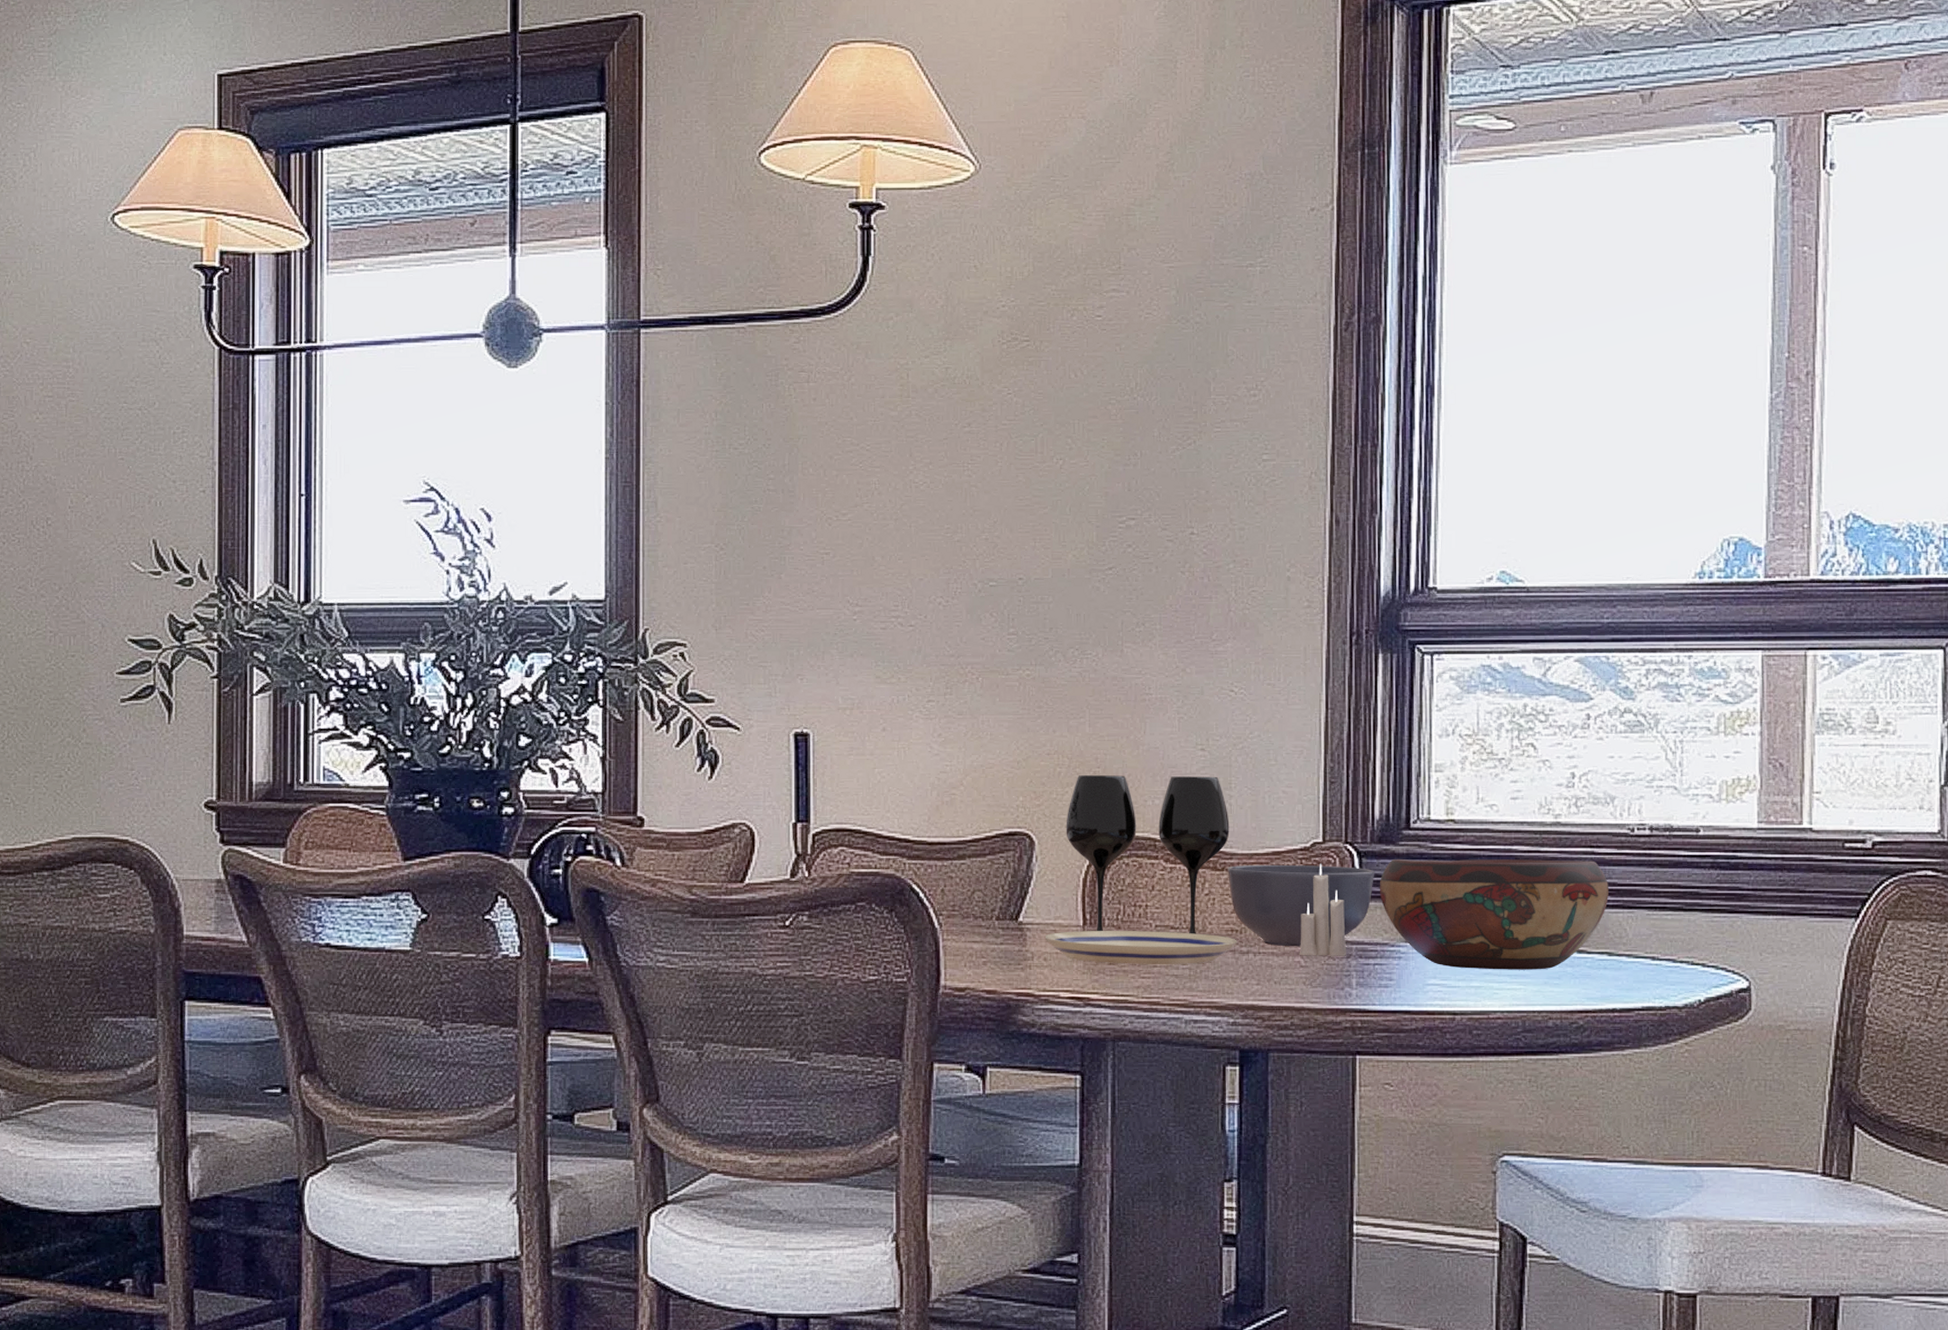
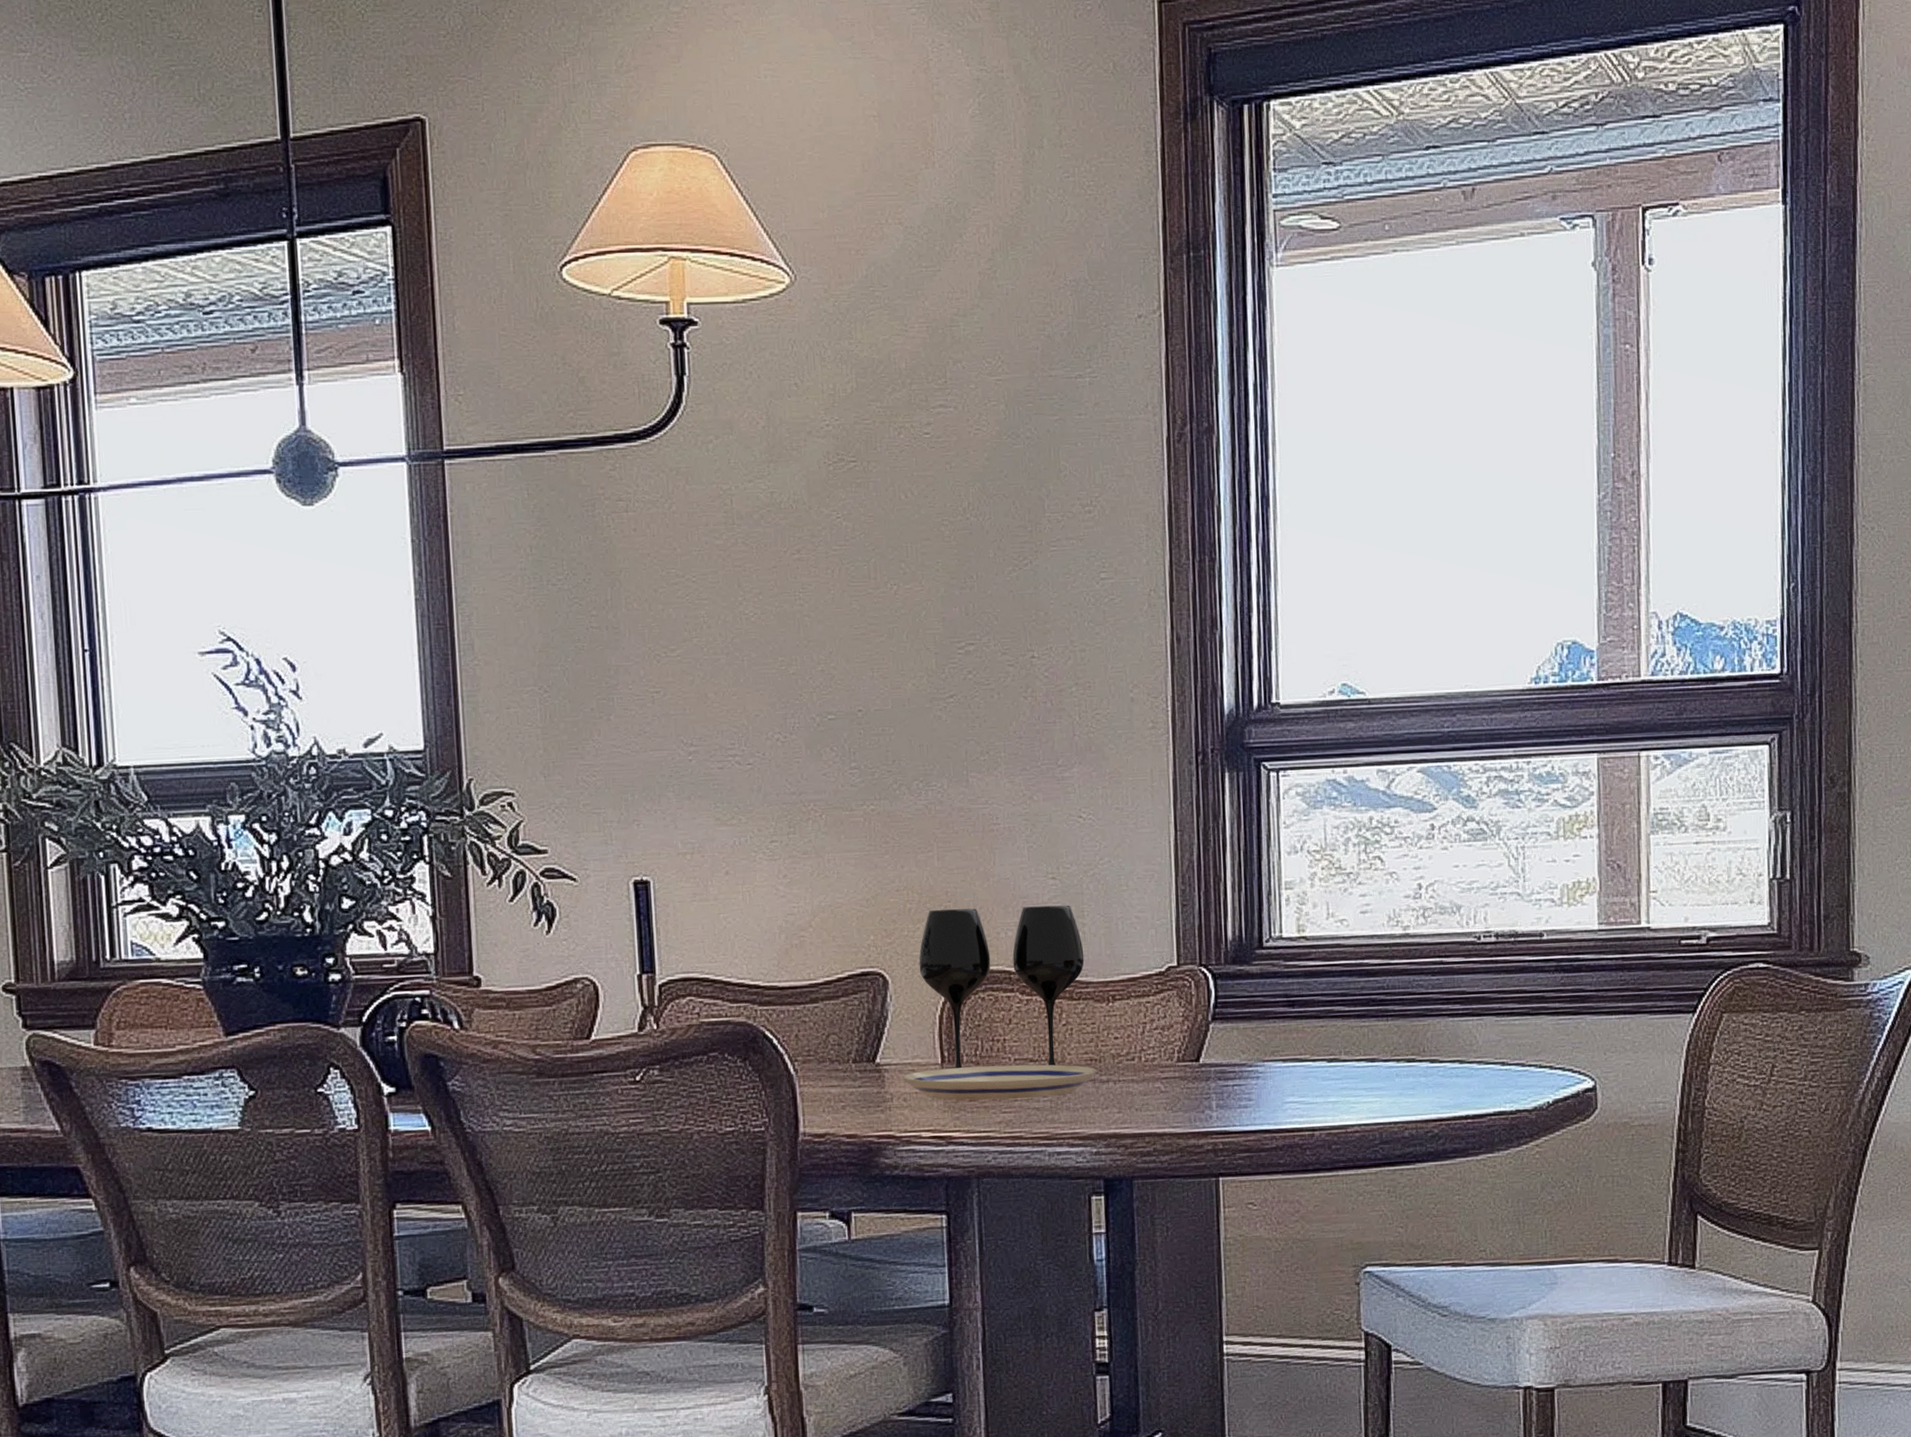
bowl: present [1227,864,1375,947] -> none [1083,989,1231,1073]
candle: present [1299,864,1347,957] -> none [1158,988,1206,1082]
decorative bowl: present [1379,858,1609,970] -> none [1235,970,1458,1085]

